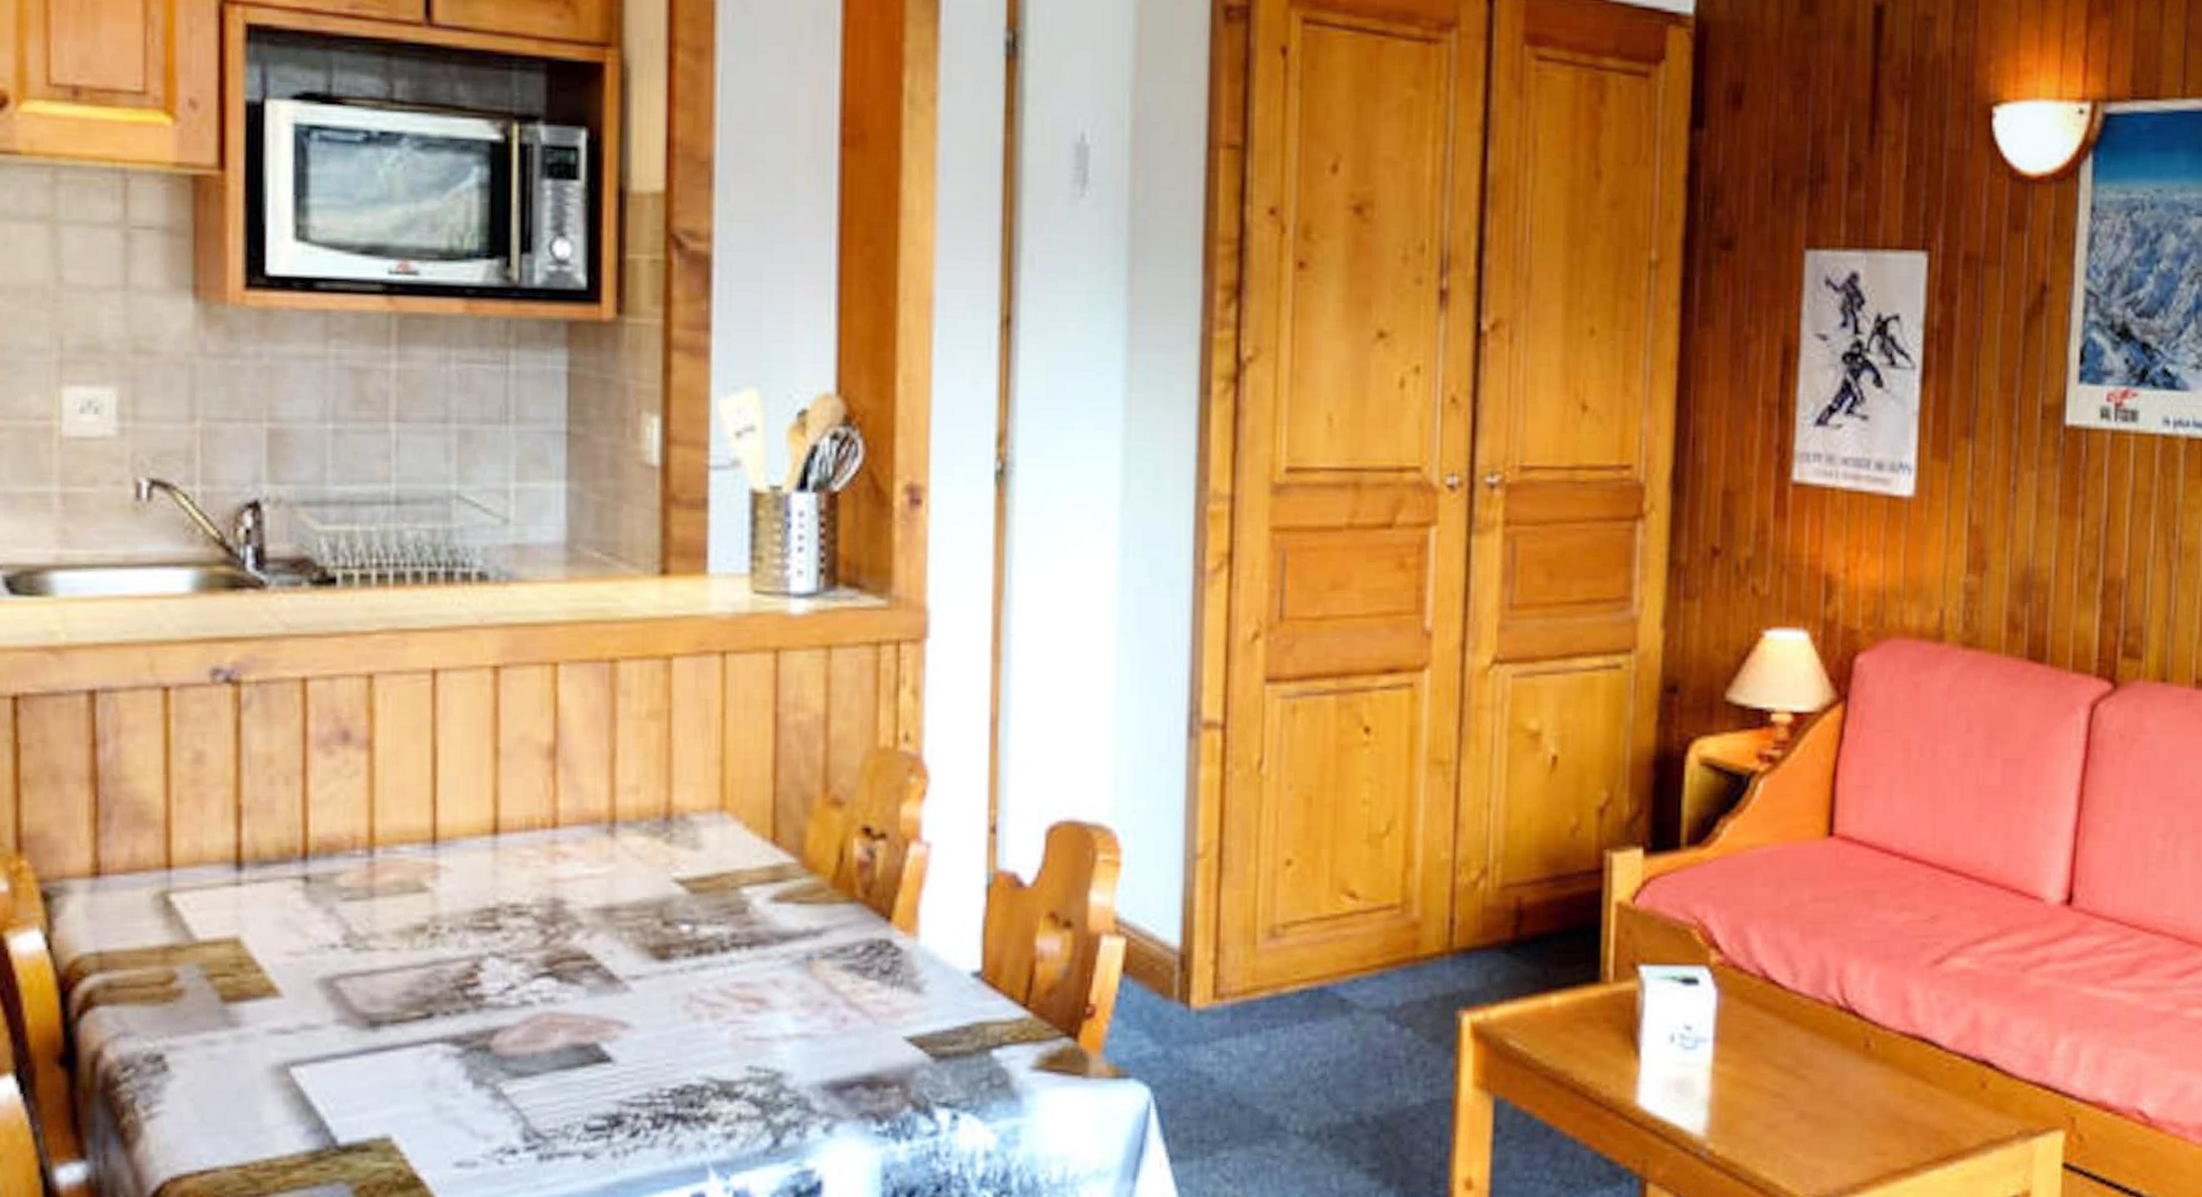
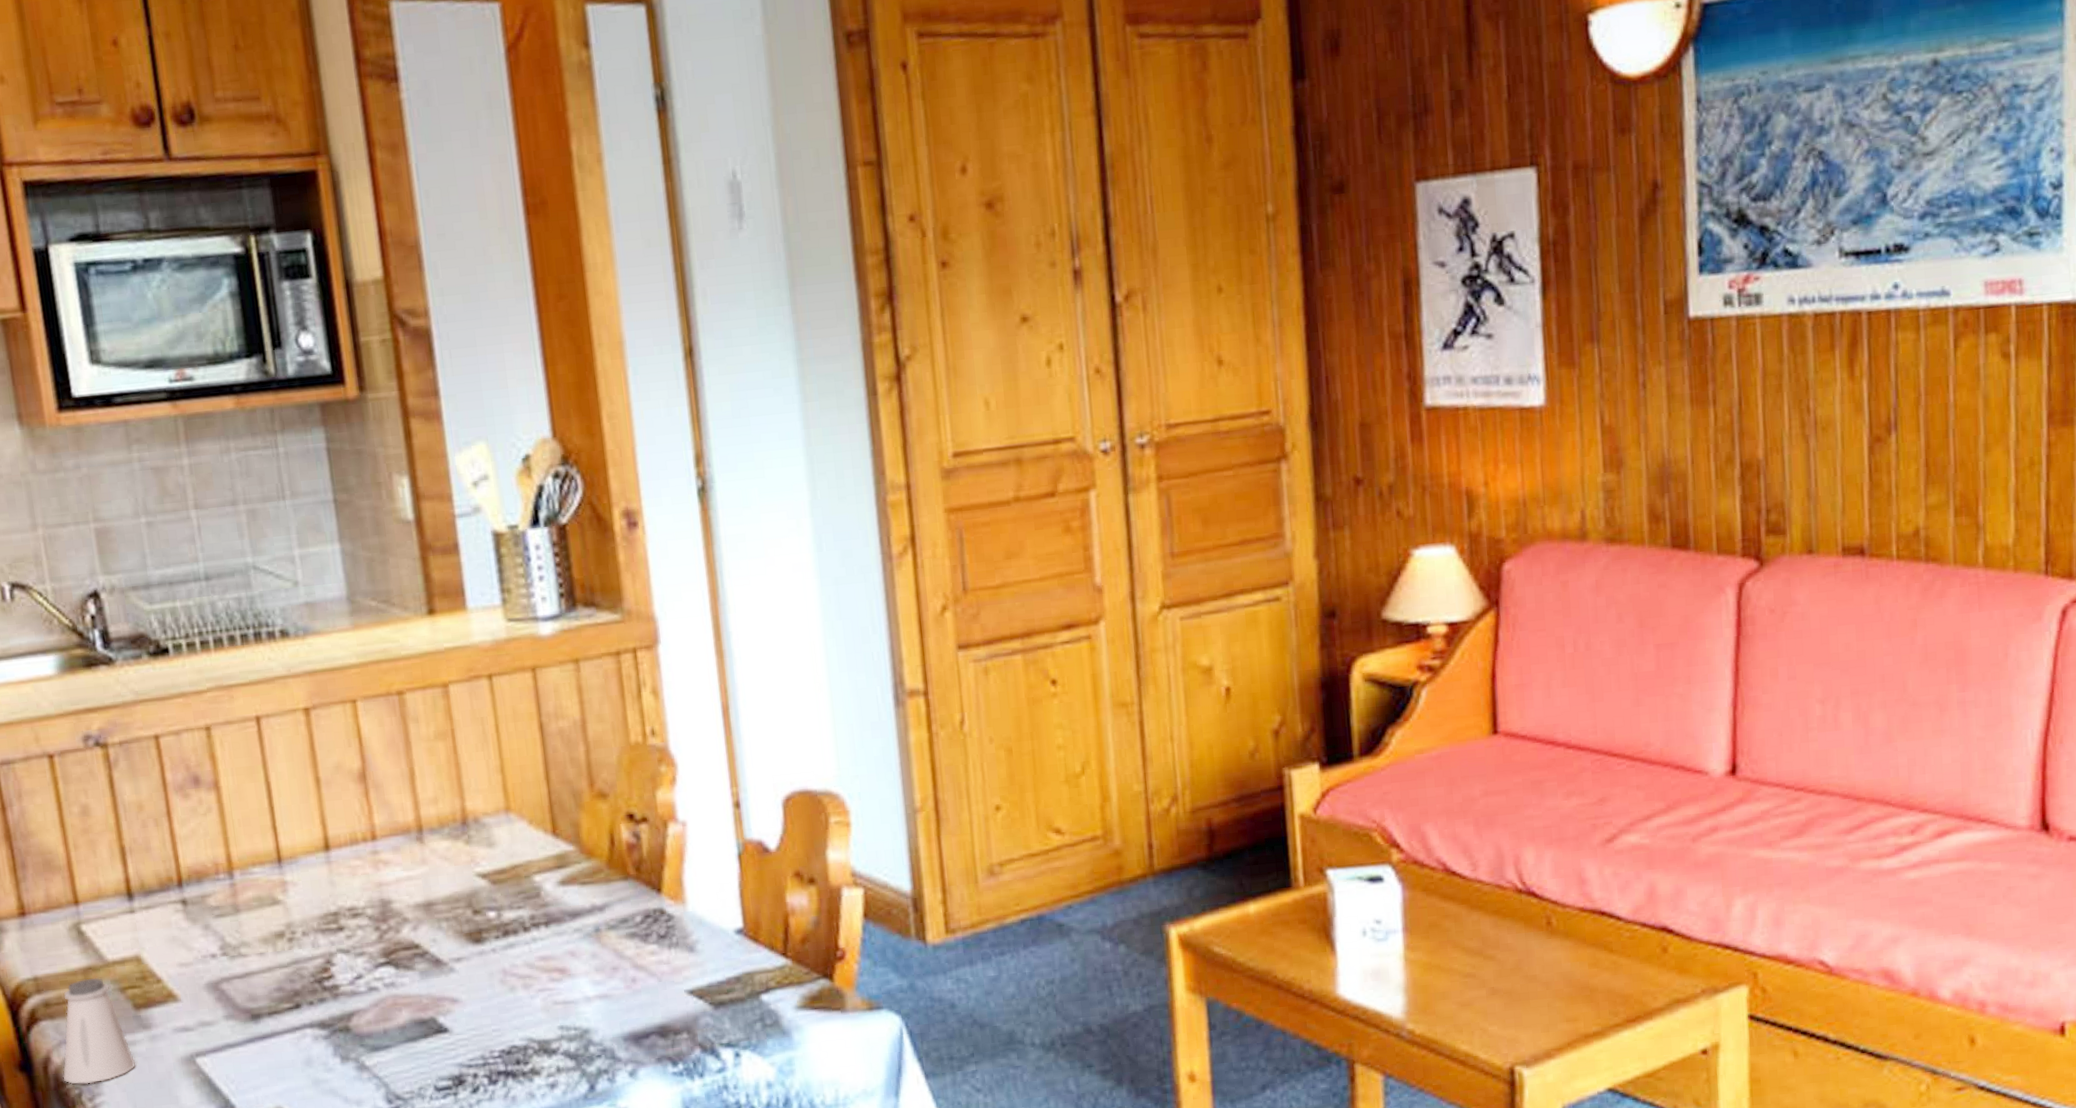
saltshaker: none [114,959,212,1088] -> present [62,977,136,1085]

